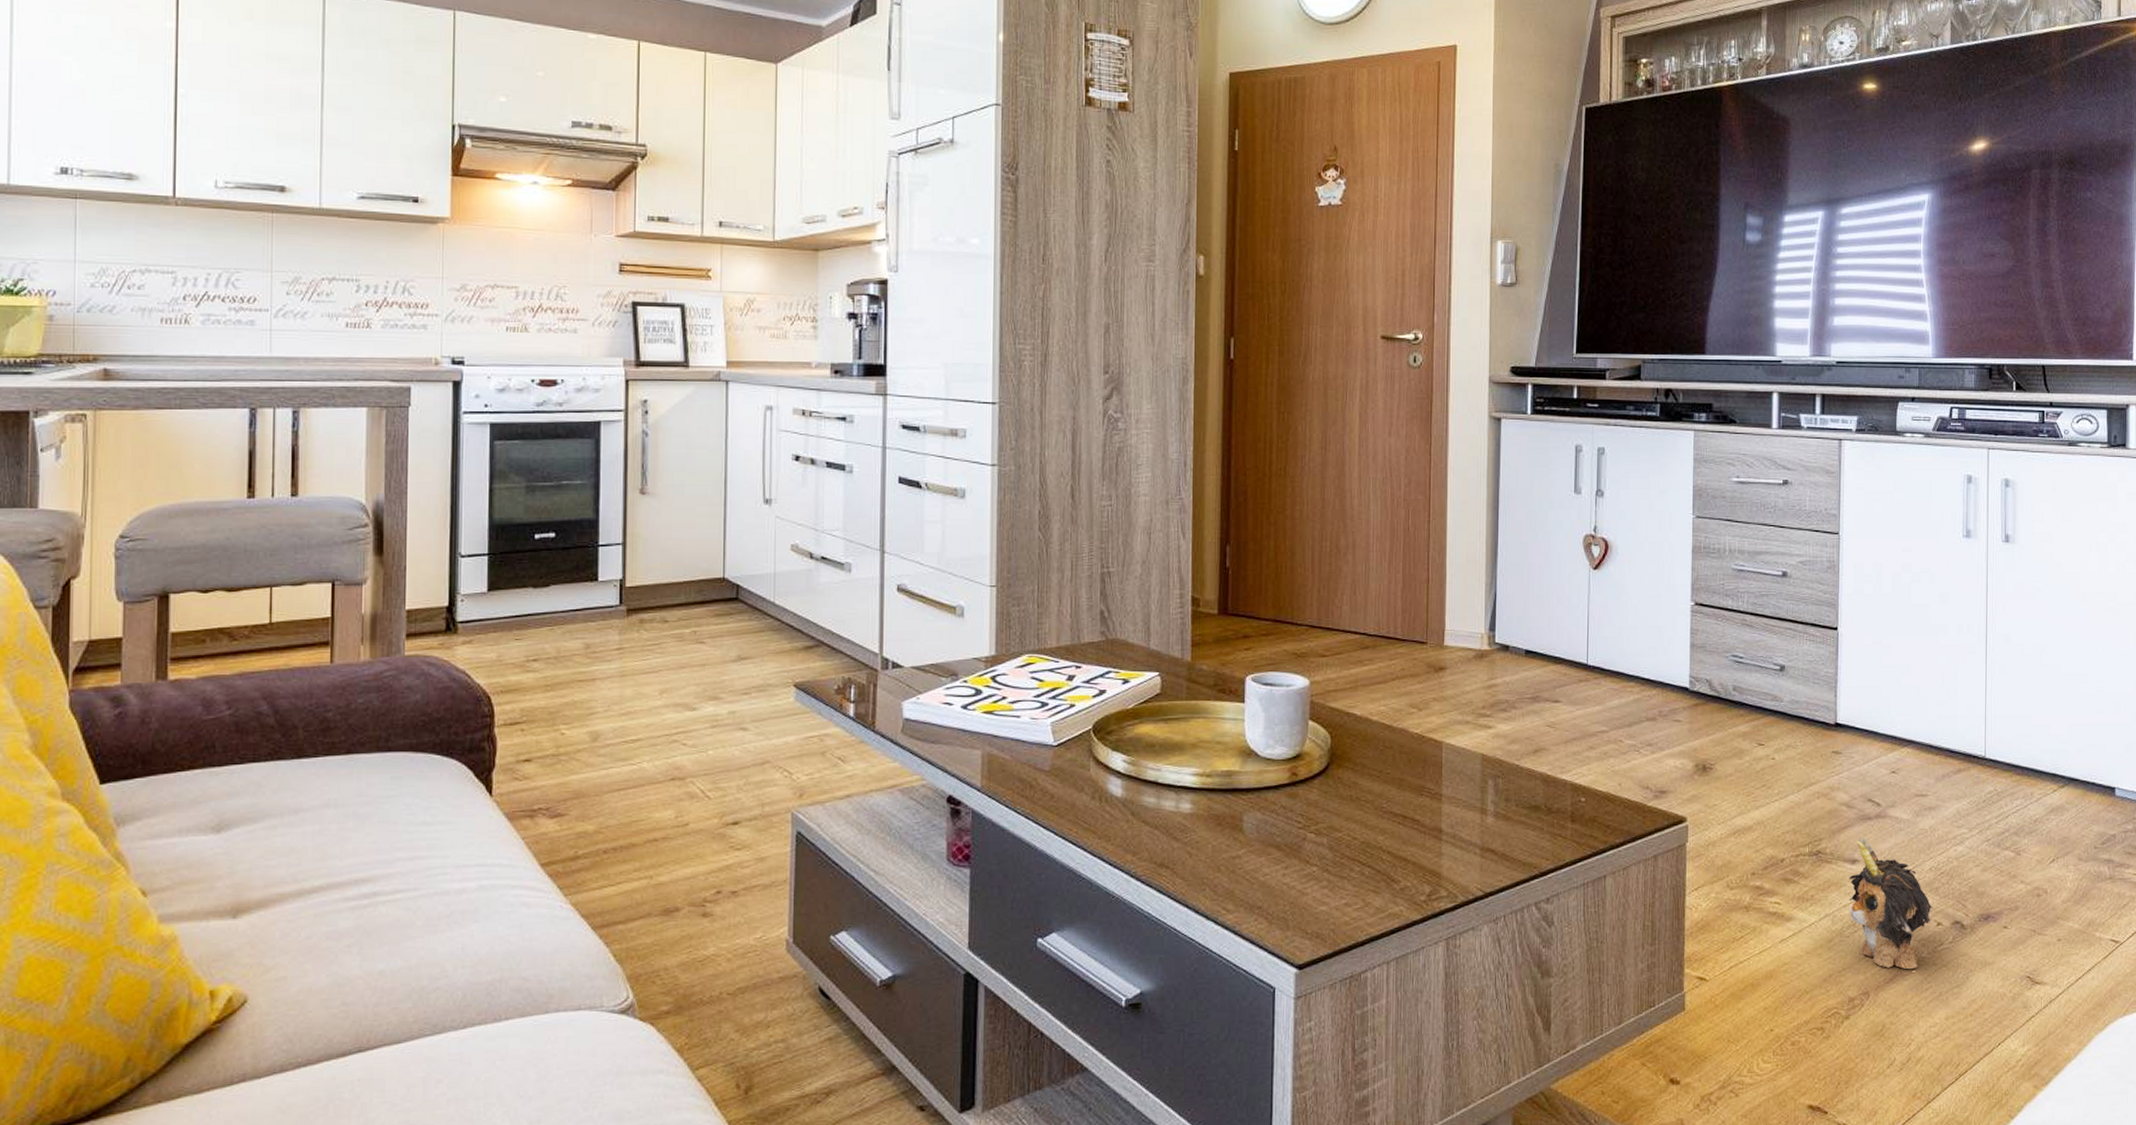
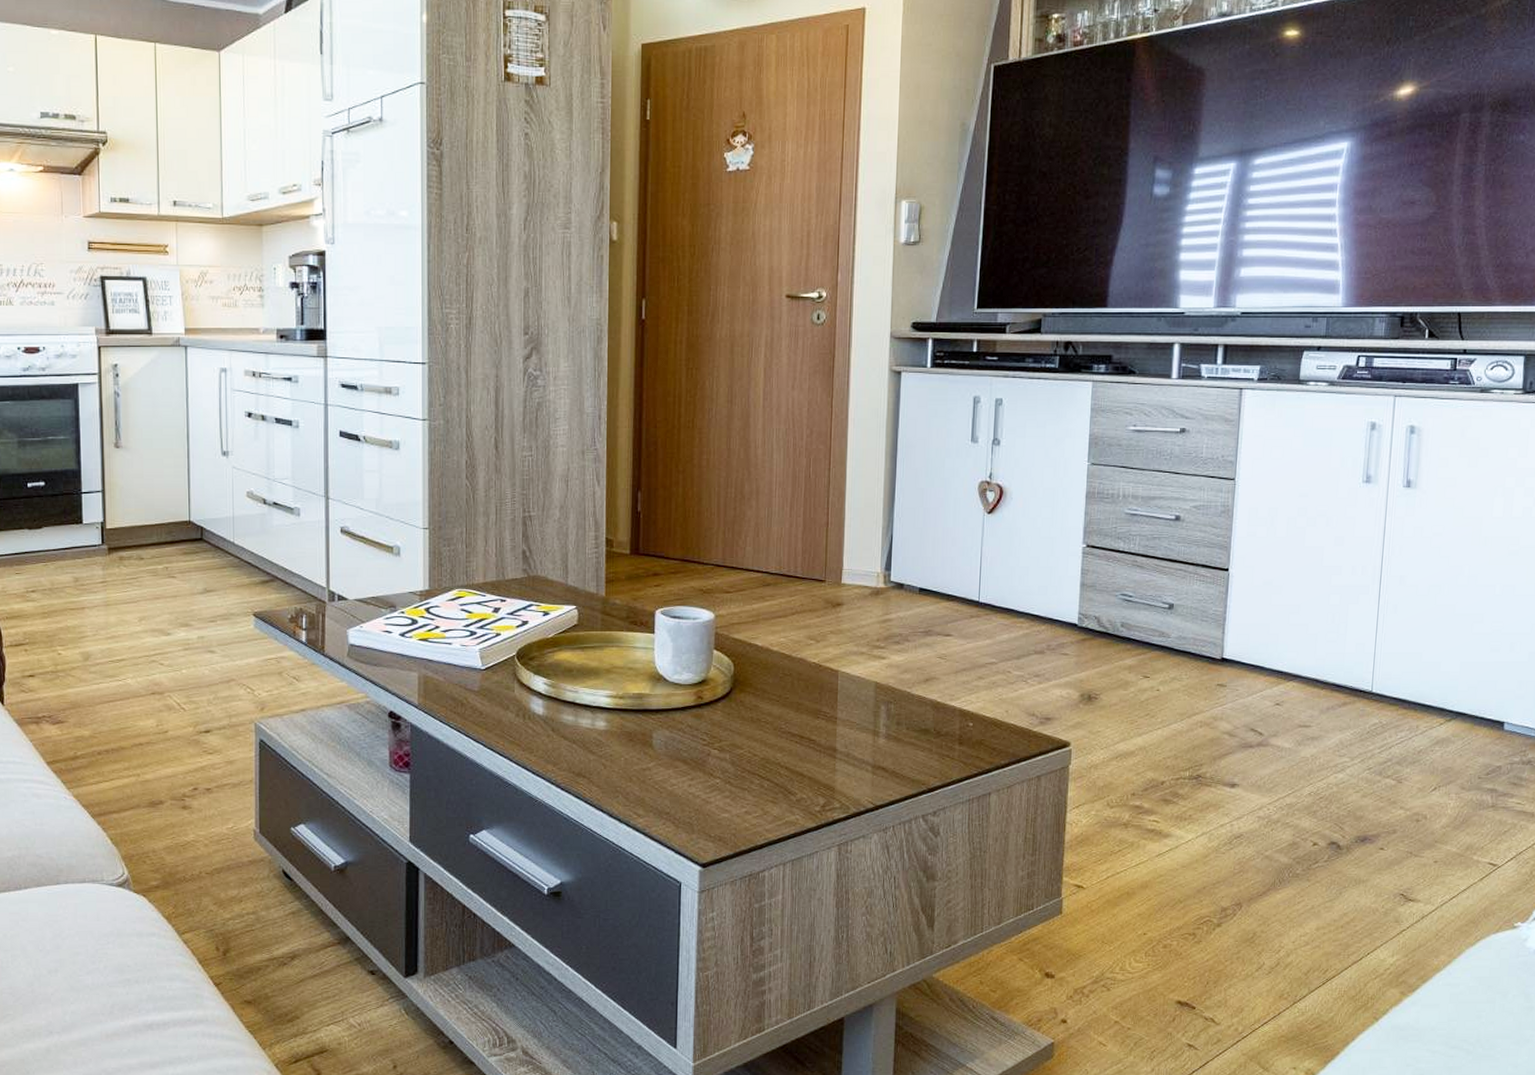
plush toy: present [1848,837,1933,969] -> none [1226,763,1310,883]

